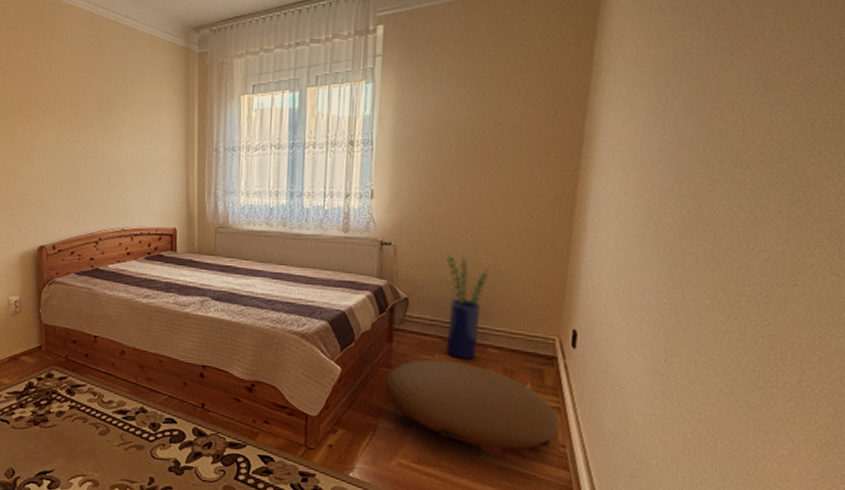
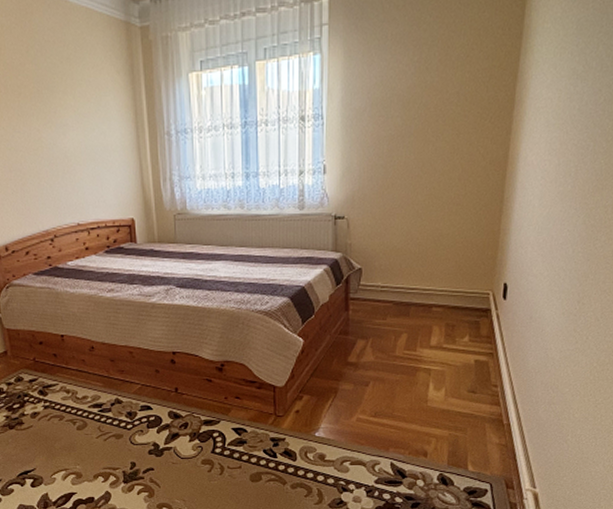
pouf: present [384,359,560,449] -> none [343,322,493,395]
vase: present [446,254,488,360] -> none [394,223,432,320]

